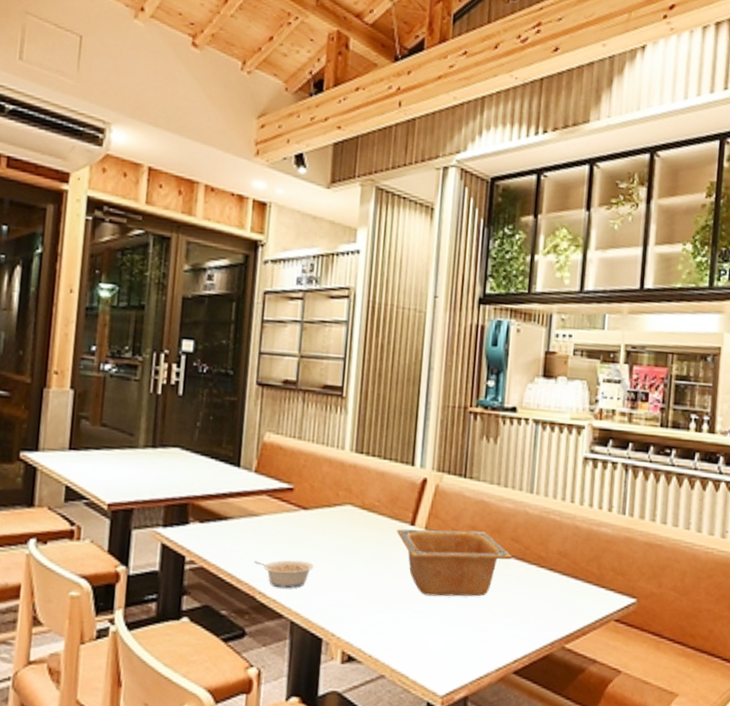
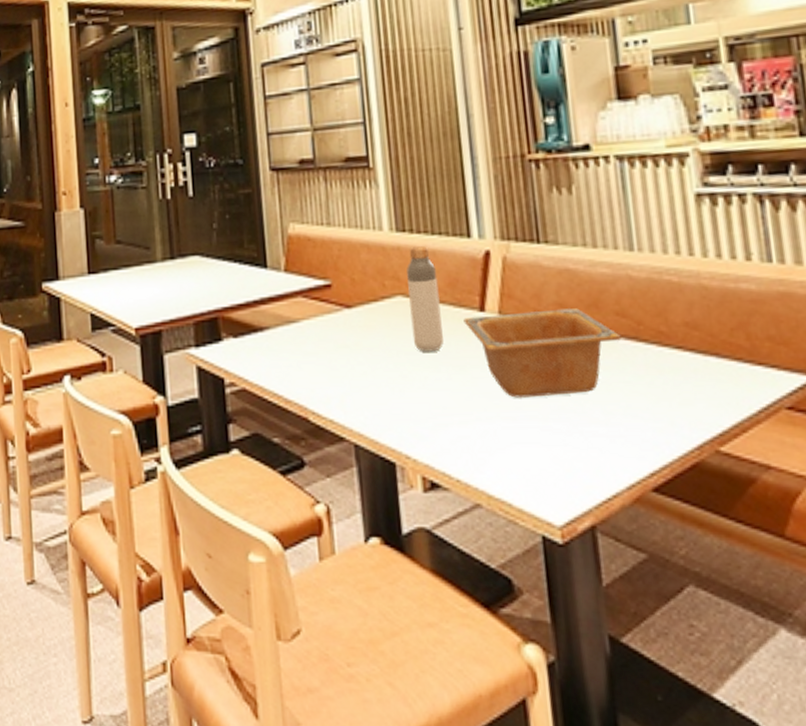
legume: present [253,560,314,589] -> none [300,370,371,405]
bottle: none [354,467,383,553] -> present [407,246,444,352]

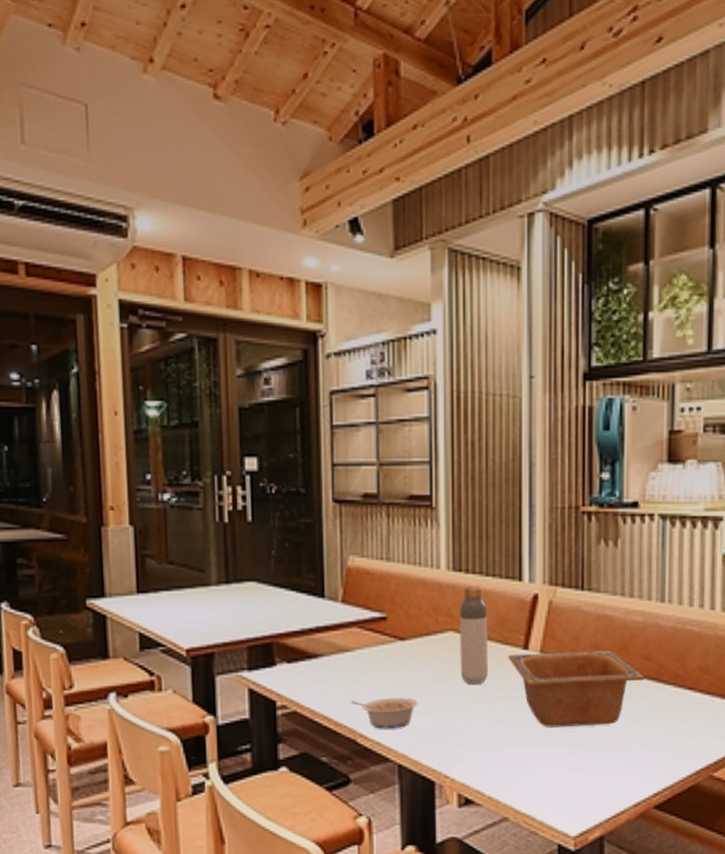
legume: none [300,370,371,405] -> present [351,697,418,729]

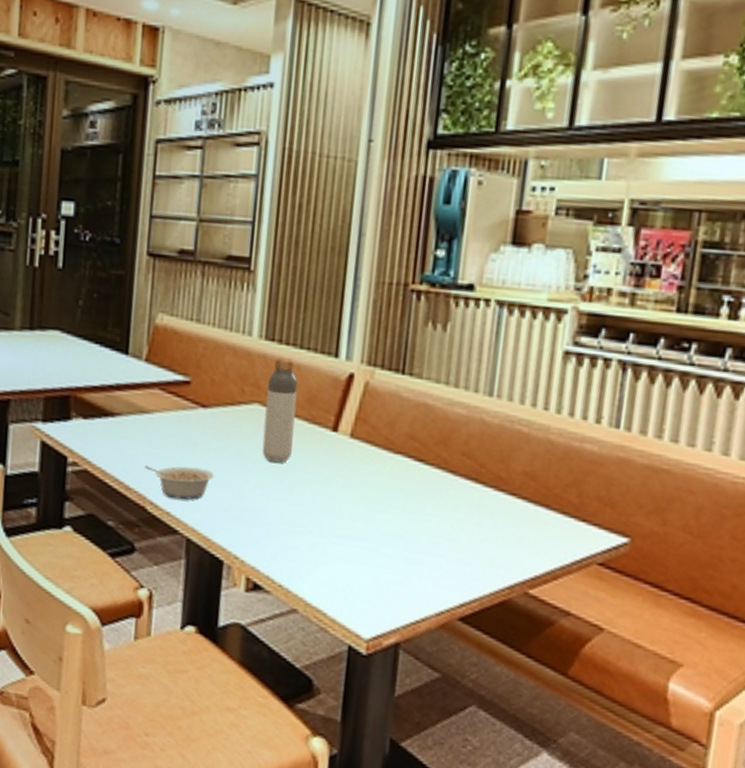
serving bowl: present [508,651,644,727] -> none [315,435,462,523]

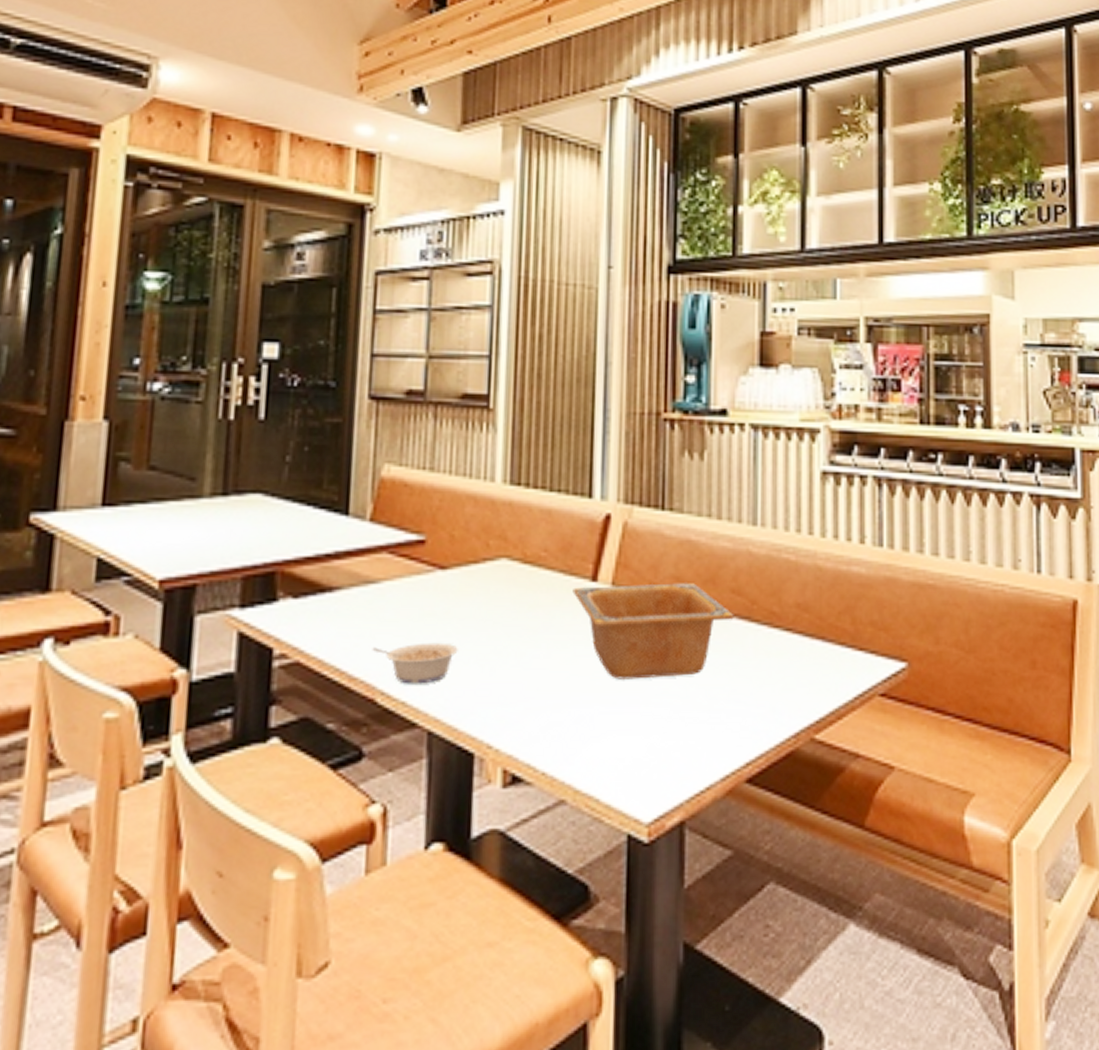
bottle: present [262,357,298,463] -> none [513,503,550,625]
serving bowl: none [315,435,462,523] -> present [572,583,734,680]

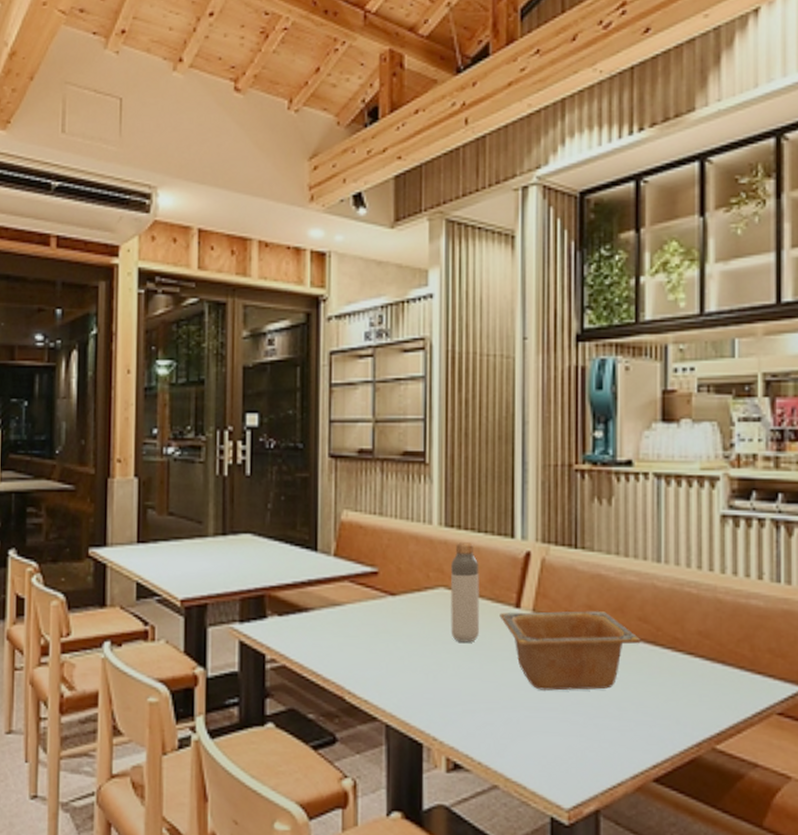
legume: present [372,642,458,684] -> none [340,654,407,687]
bottle: none [513,503,550,625] -> present [450,542,479,643]

